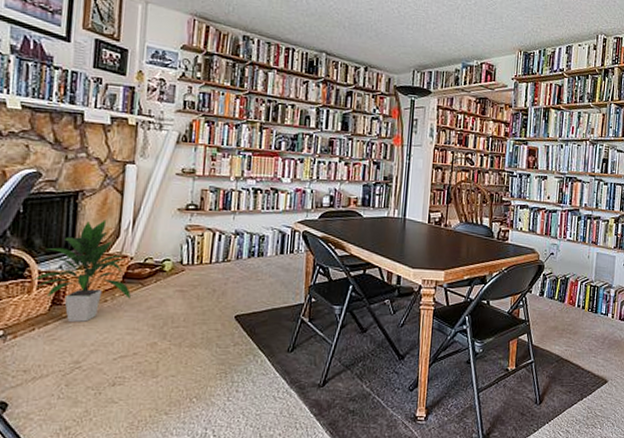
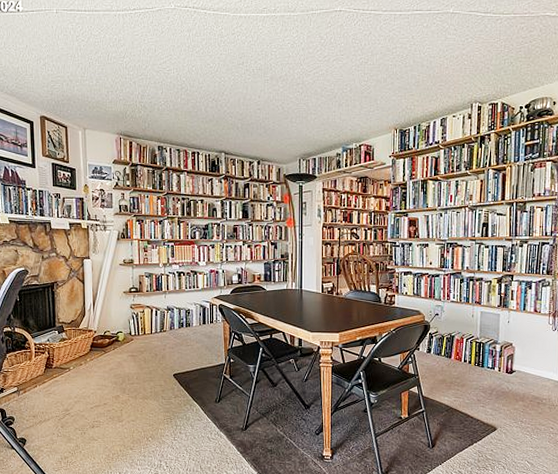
indoor plant: present [31,220,132,322] -> none [30,303,98,380]

